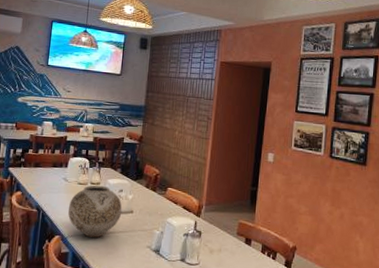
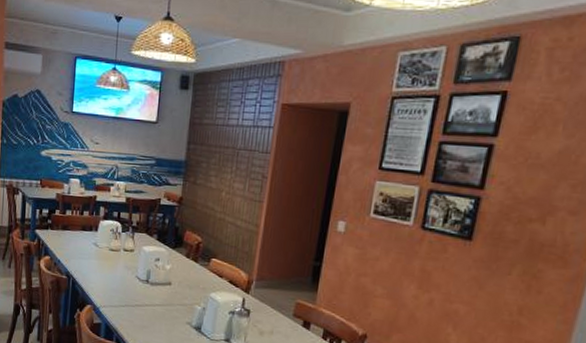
vase: present [68,185,122,238] -> none [100,252,159,310]

